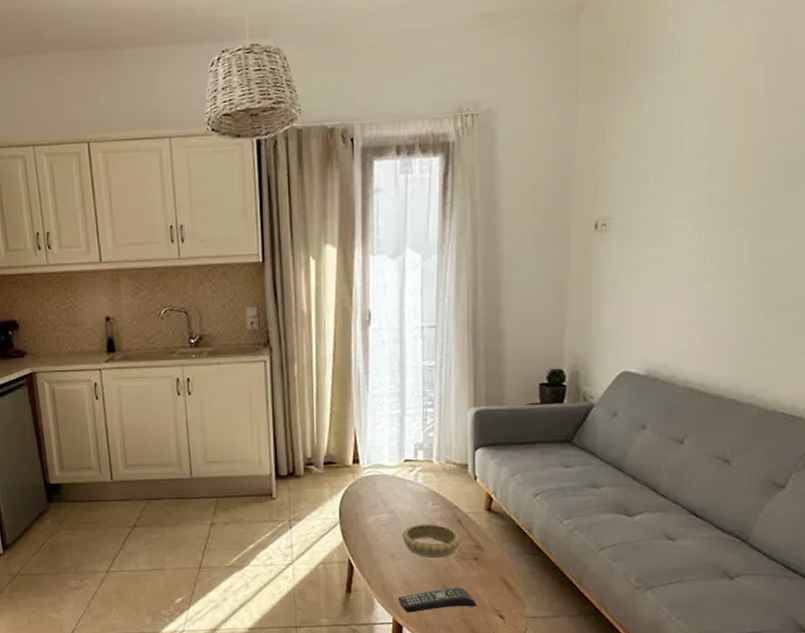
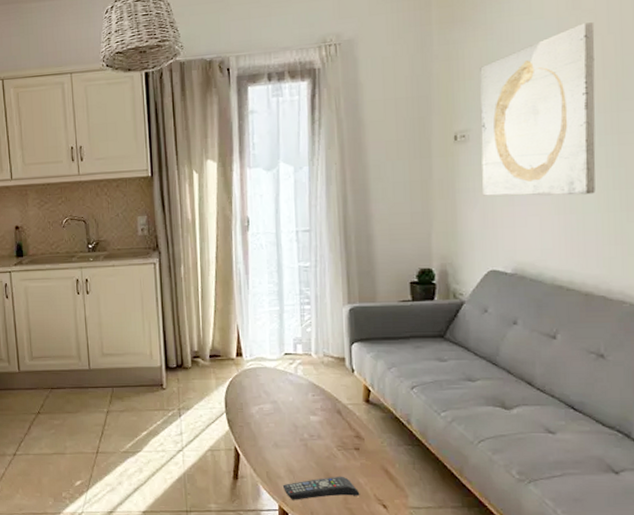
decorative bowl: present [402,524,462,559] -> none [284,414,343,448]
wall art: none [621,101,750,292] -> present [480,22,596,196]

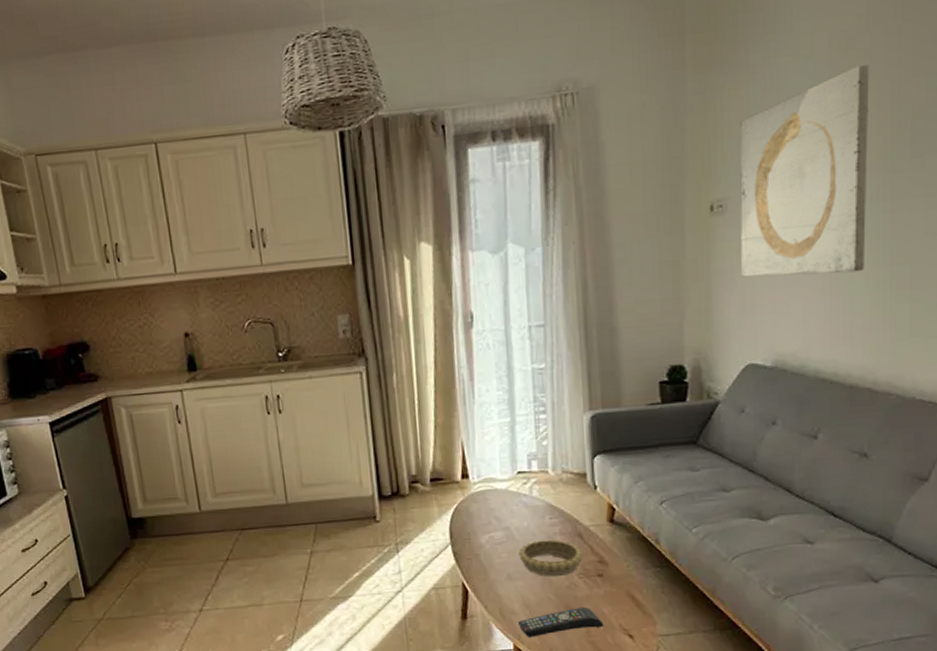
decorative bowl: none [284,414,343,448] -> present [519,539,584,578]

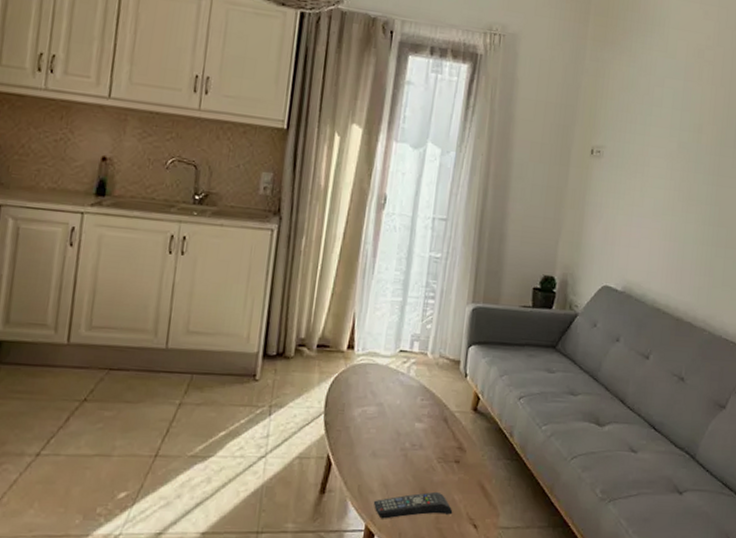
decorative bowl: present [519,539,584,578] -> none [386,420,446,459]
wall art: present [740,65,870,278] -> none [608,71,712,227]

